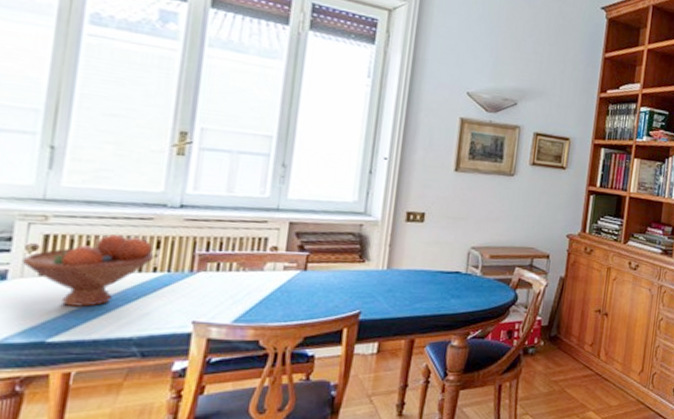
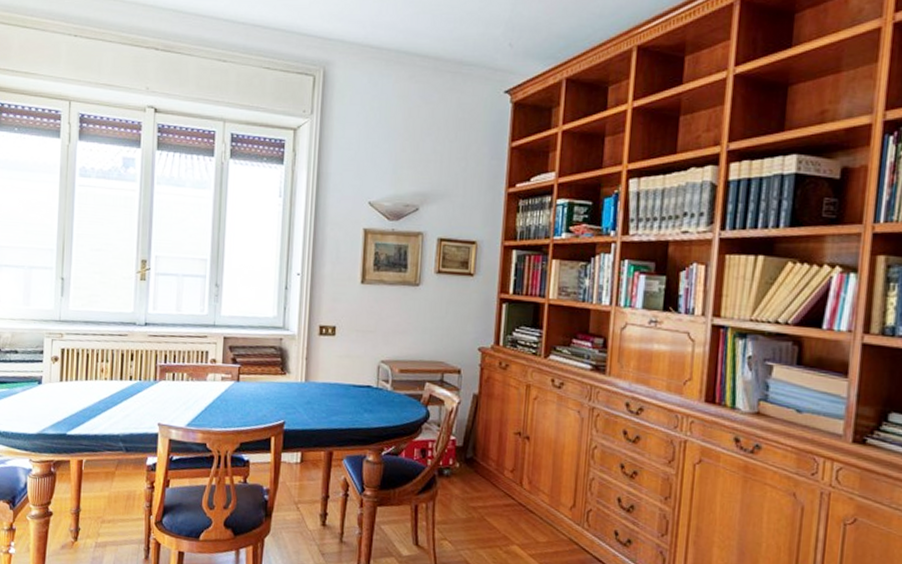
fruit bowl: present [21,234,155,307] -> none [49,348,130,408]

